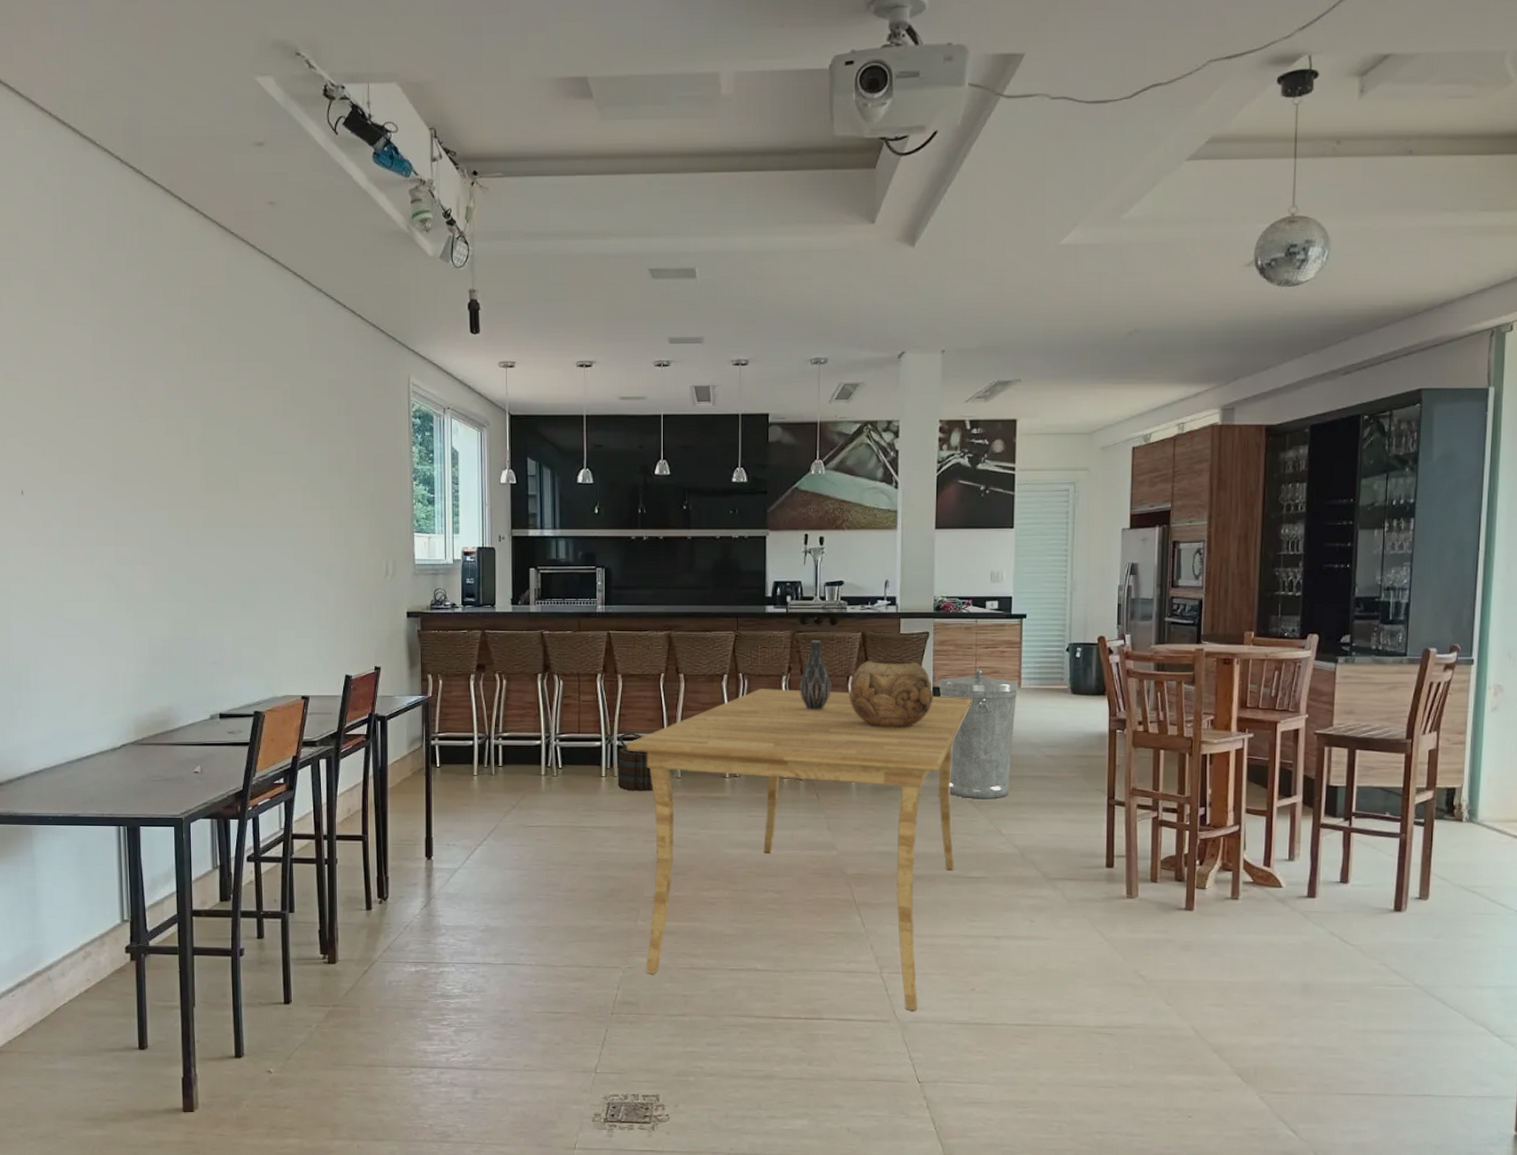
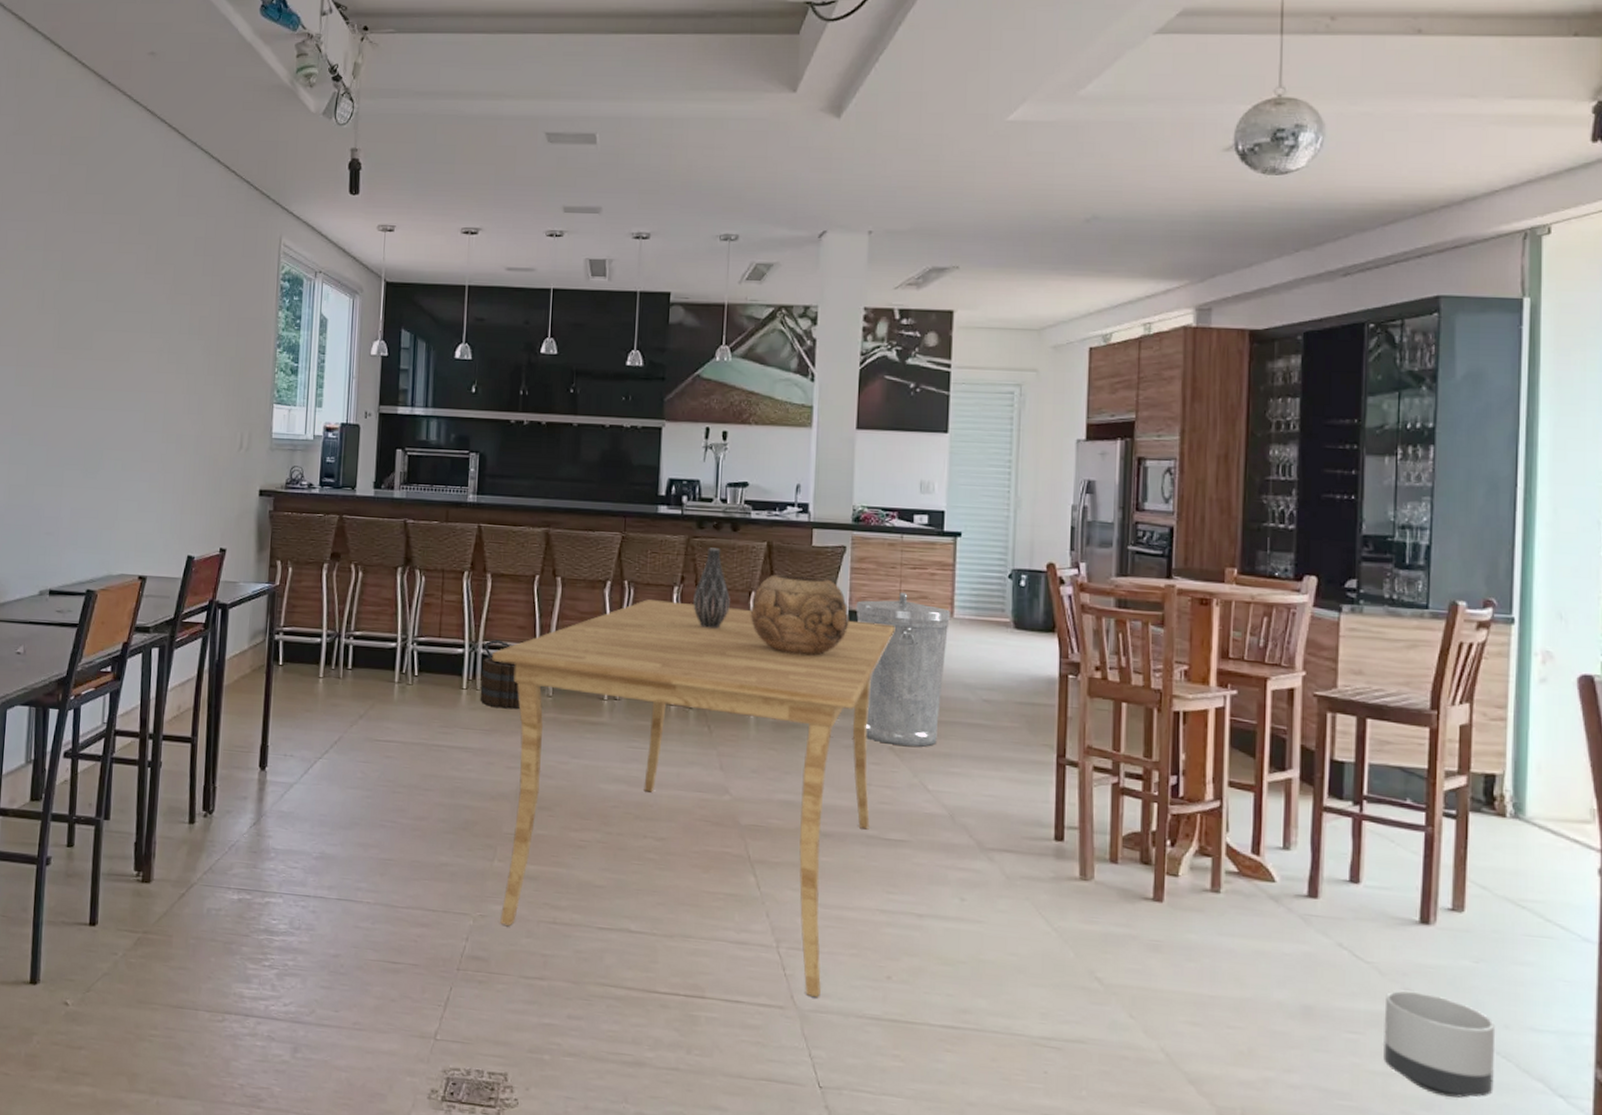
planter: none [1364,965,1450,1044] -> present [1383,990,1496,1098]

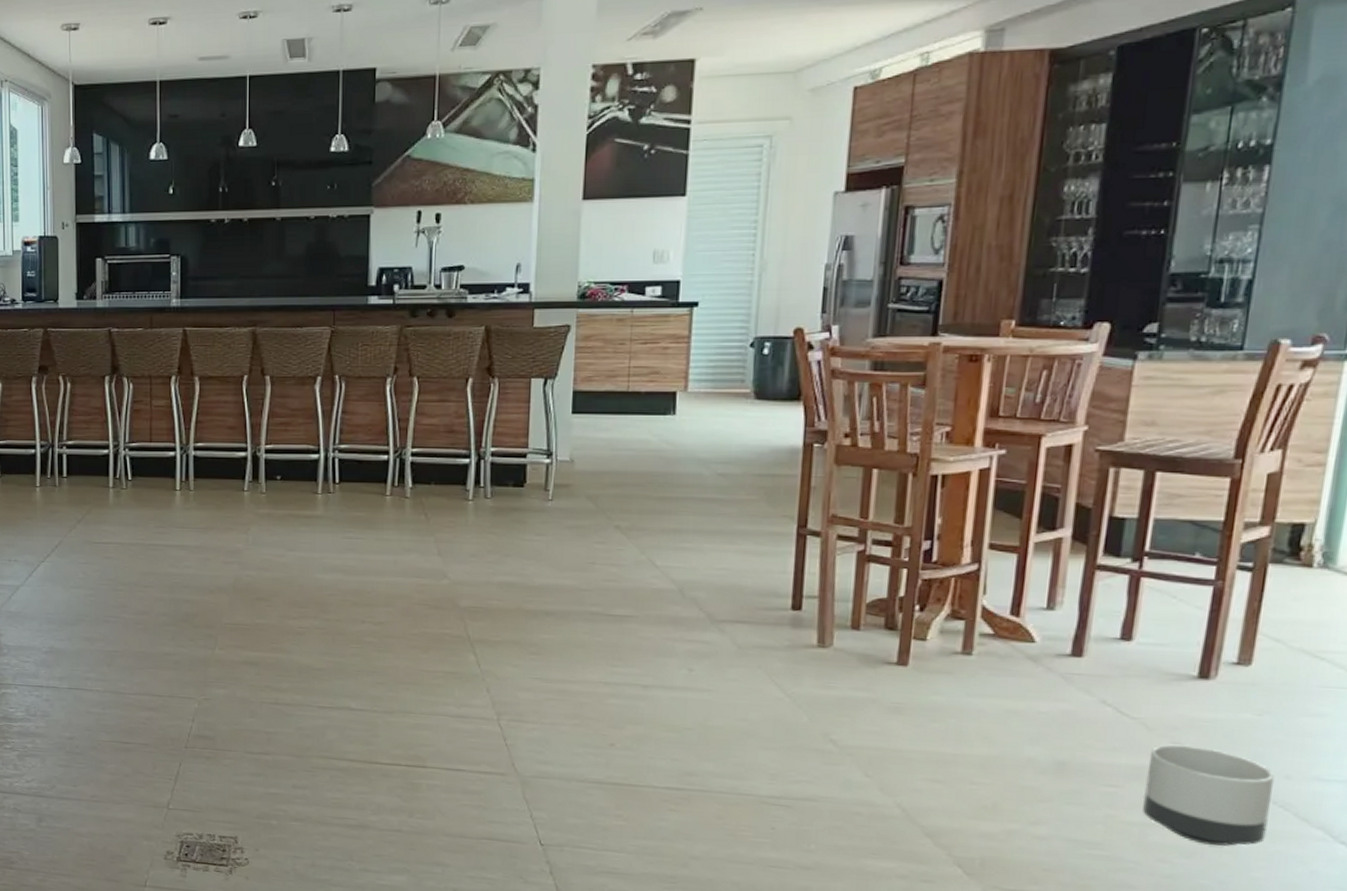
bucket: present [479,639,521,710] -> none [193,441,235,508]
dining table: present [492,599,895,998] -> none [204,393,624,765]
vase: present [693,548,730,630] -> none [407,336,446,419]
decorative bowl: present [750,574,850,656] -> none [467,358,574,440]
trash can: present [855,592,951,747] -> none [580,369,685,525]

